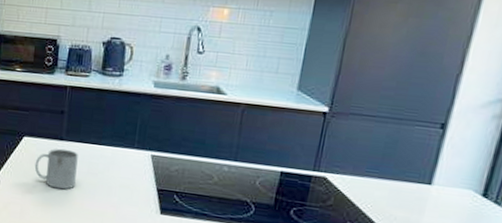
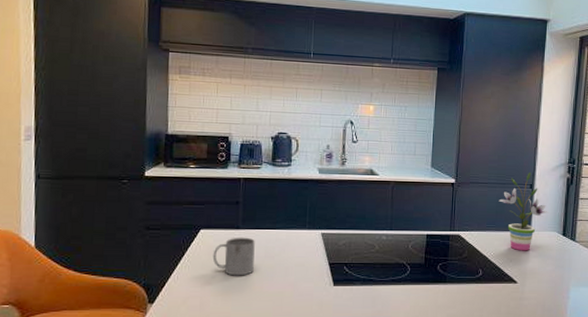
potted plant: none [388,107,466,210] -> present [498,172,549,251]

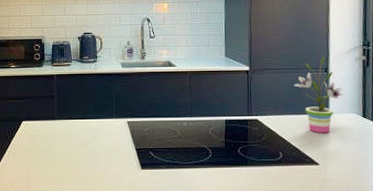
mug: present [212,237,255,276] -> none [34,127,70,162]

